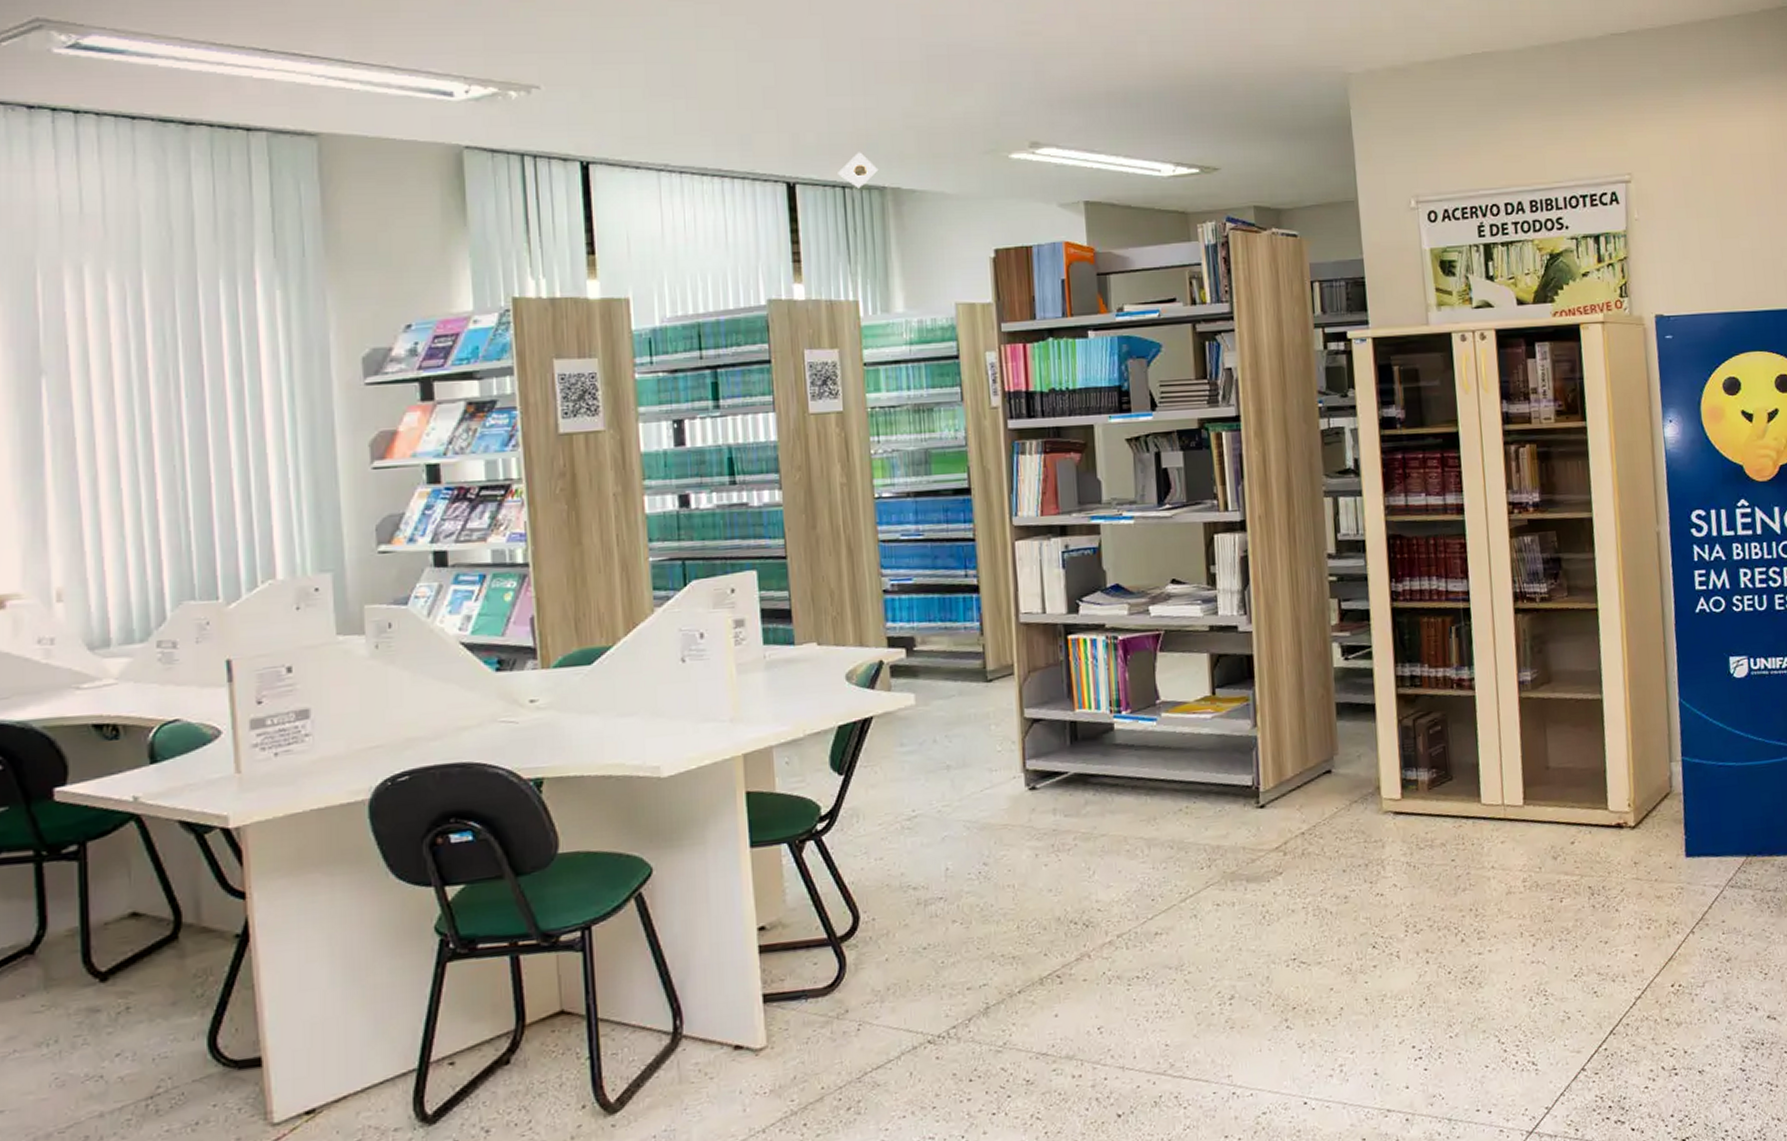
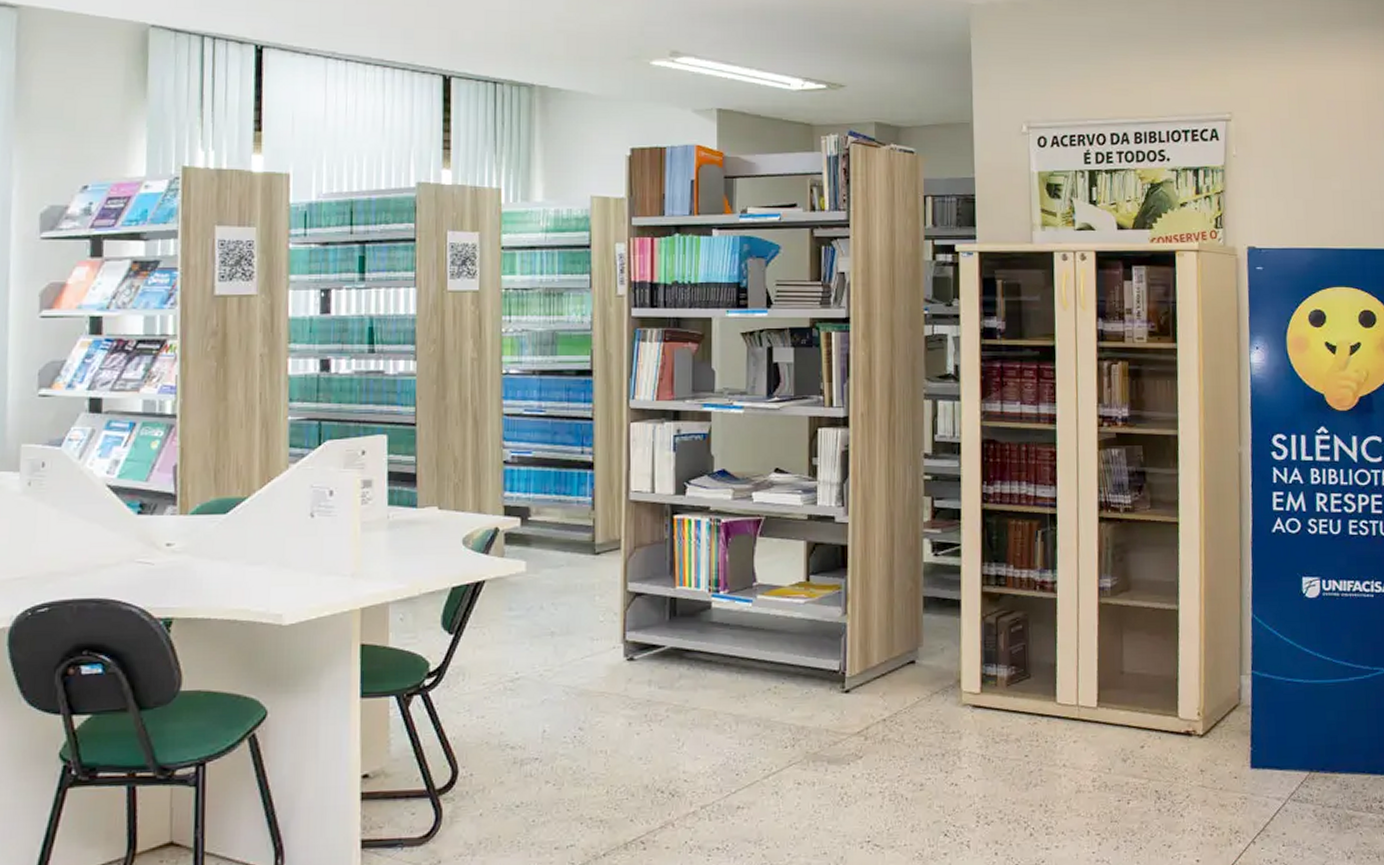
recessed light: present [838,152,879,189] -> none [491,51,529,85]

